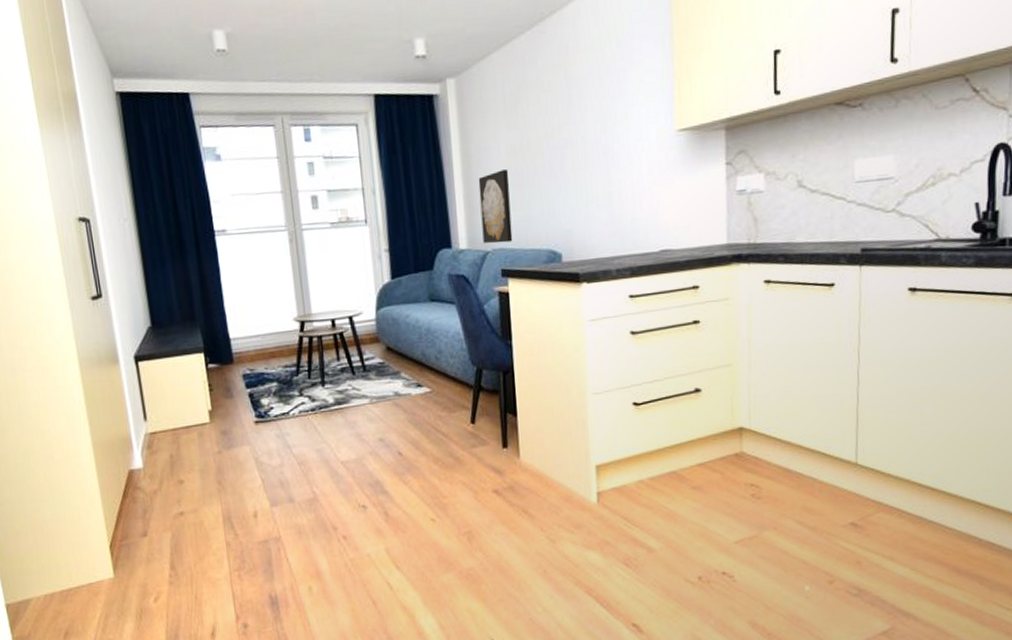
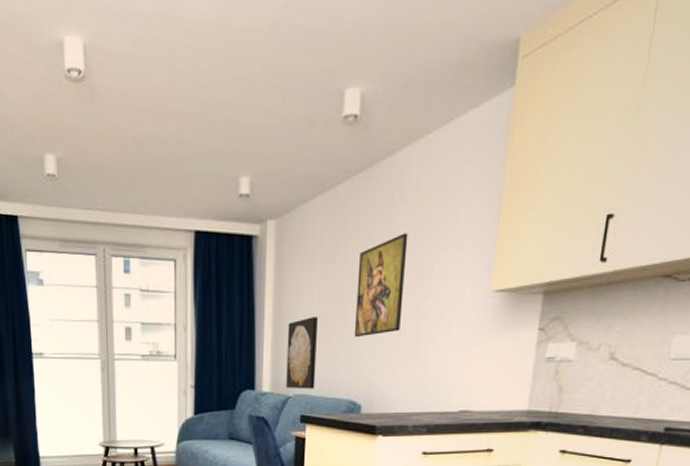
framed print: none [542,81,591,187] -> present [354,233,408,338]

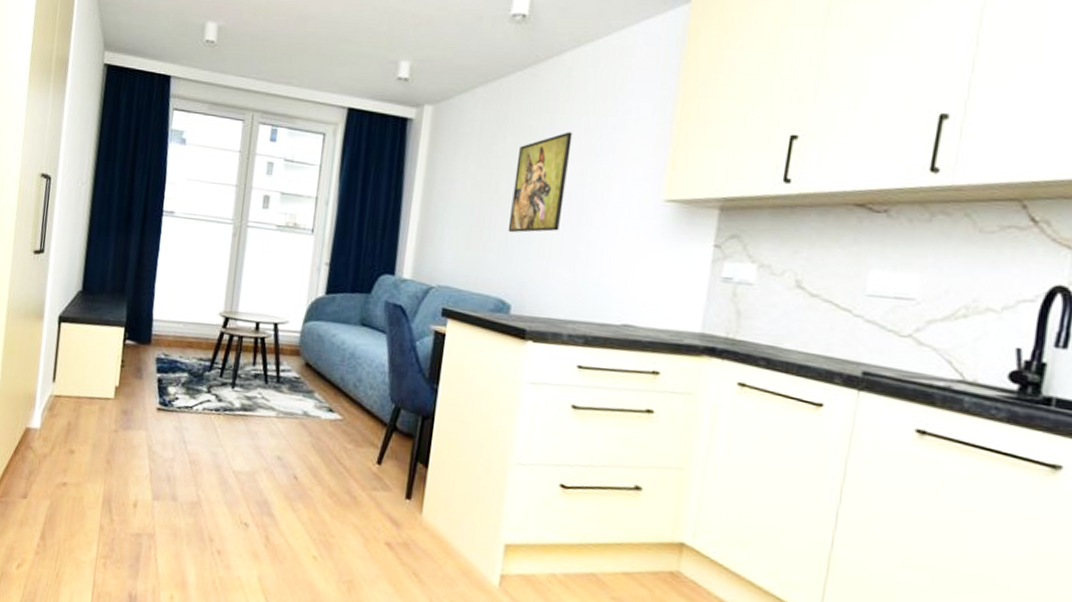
wall art: present [286,317,319,389] -> none [429,206,471,282]

